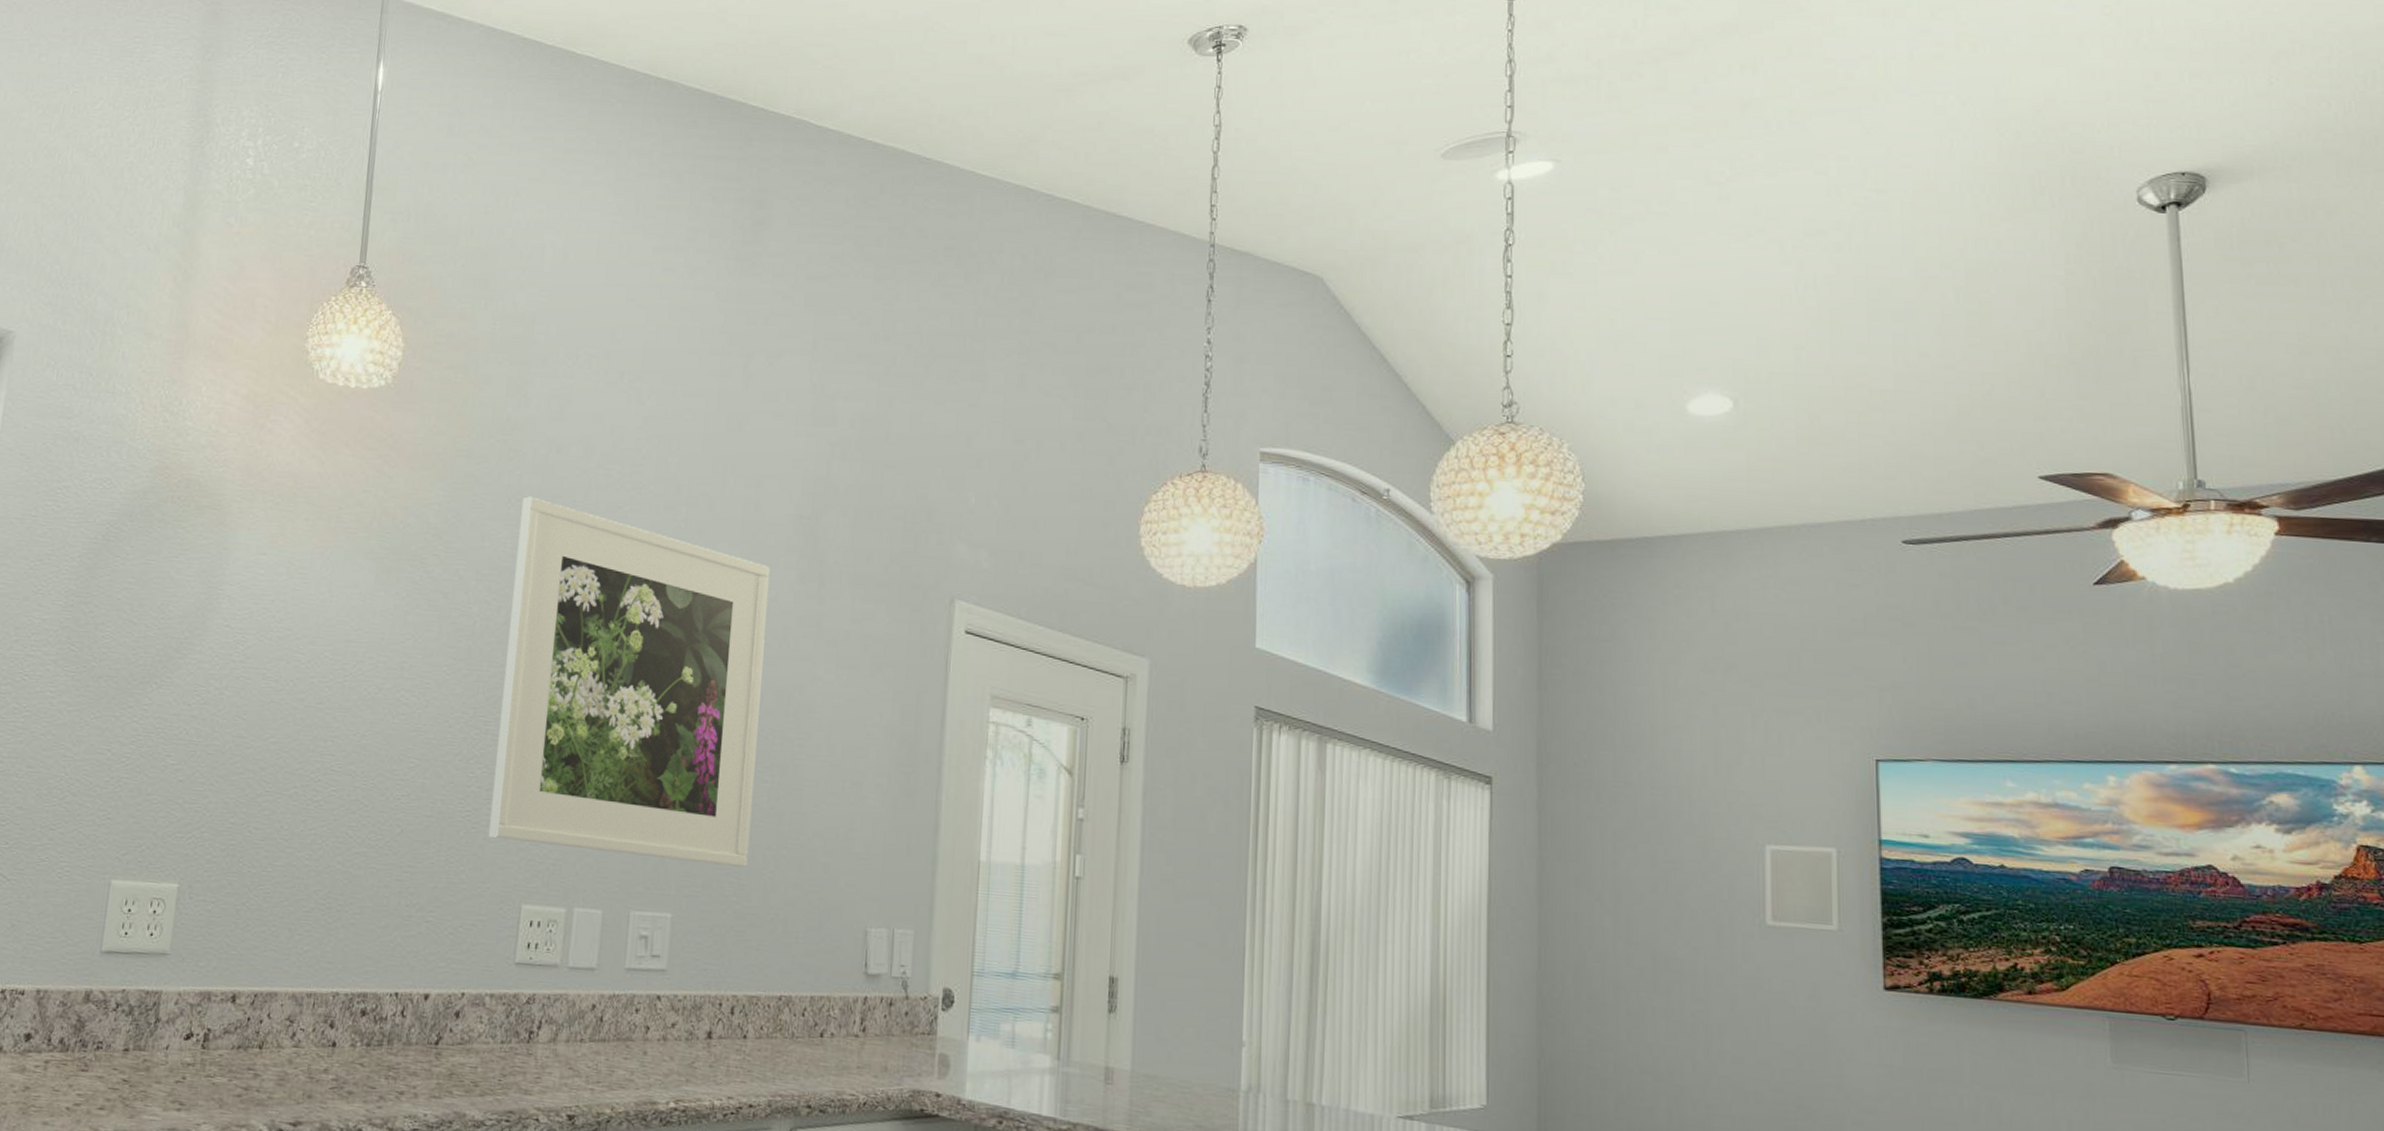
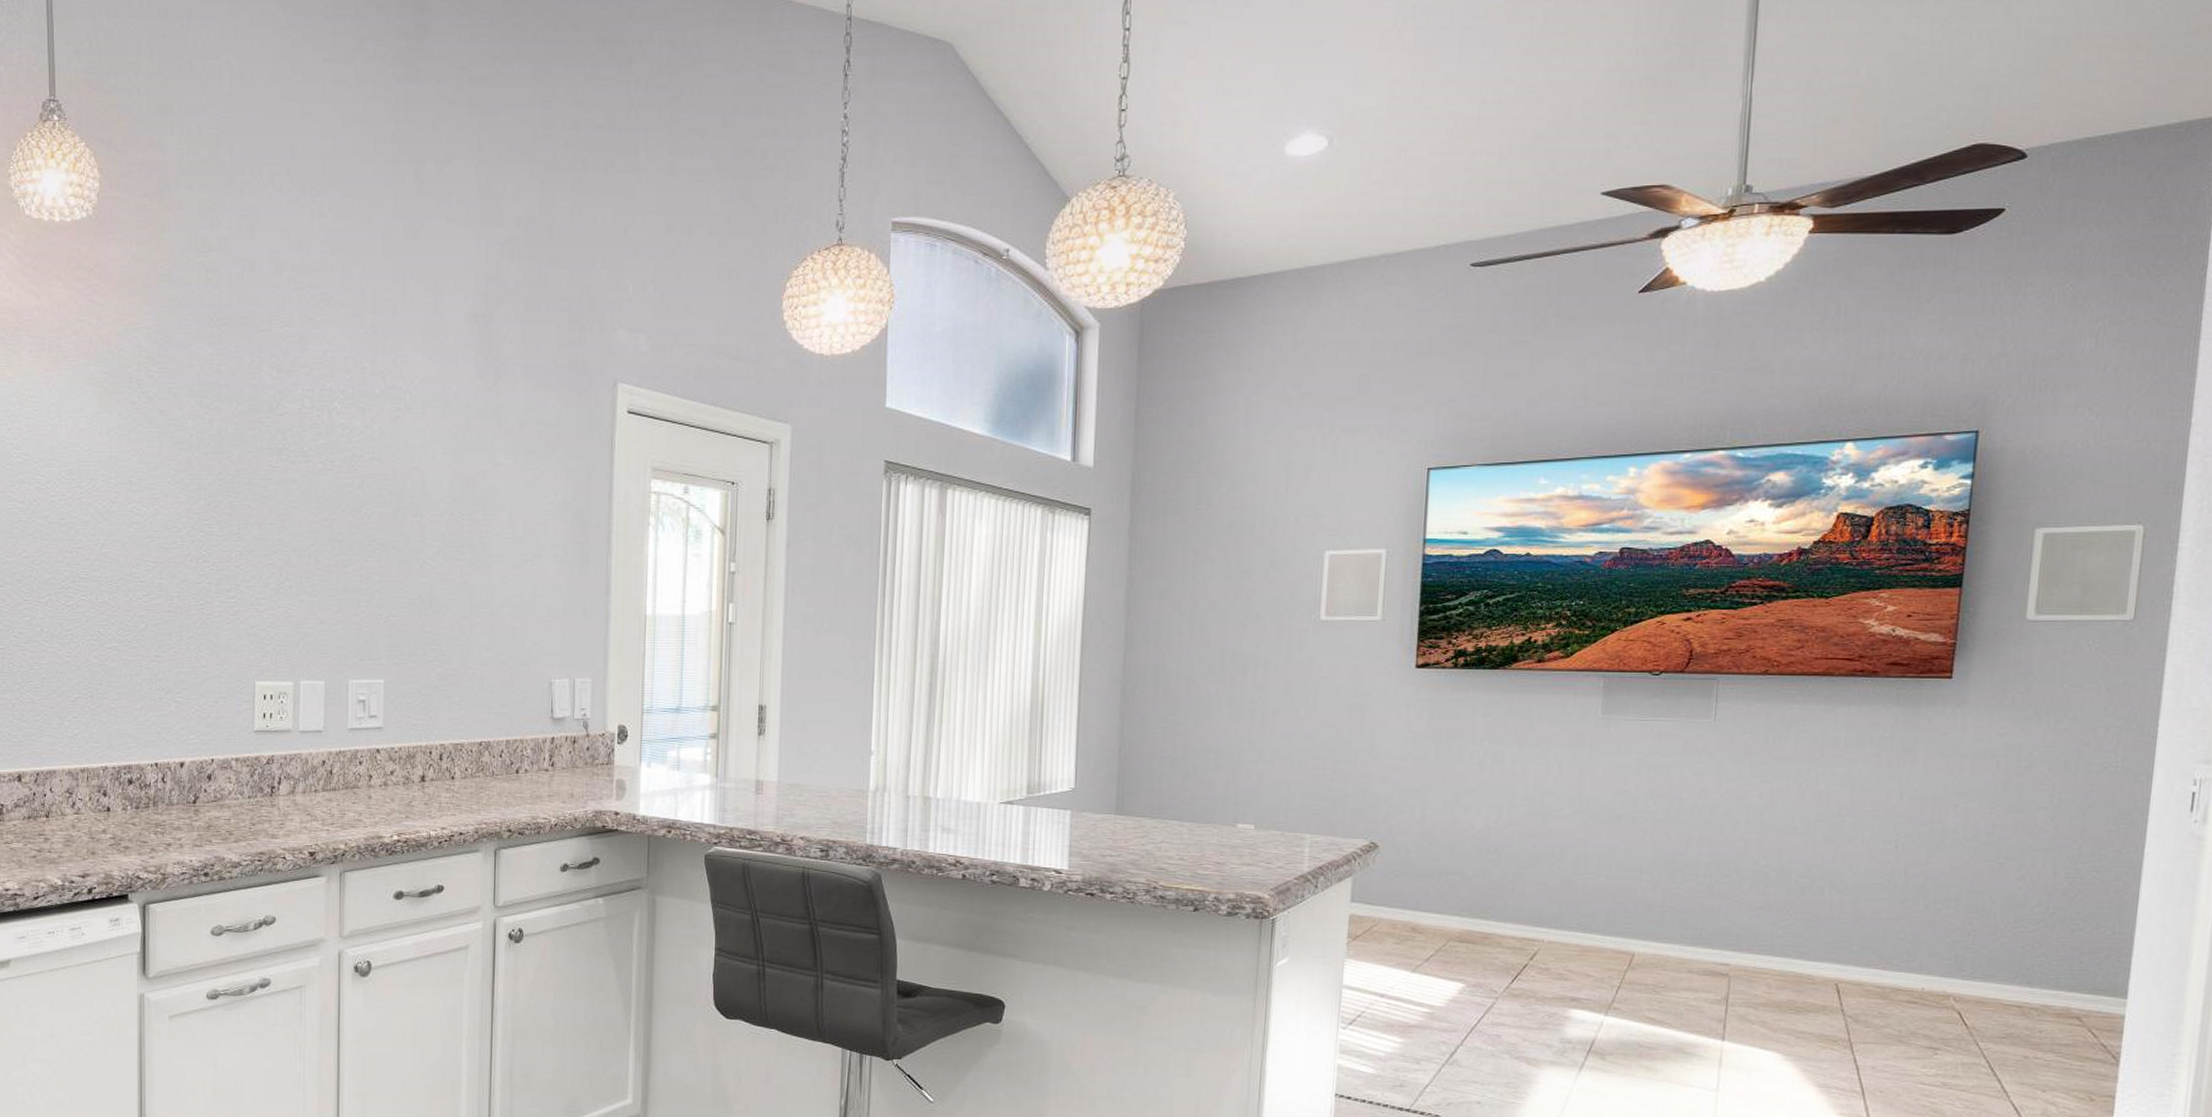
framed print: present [488,496,770,867] -> none [221,314,451,635]

